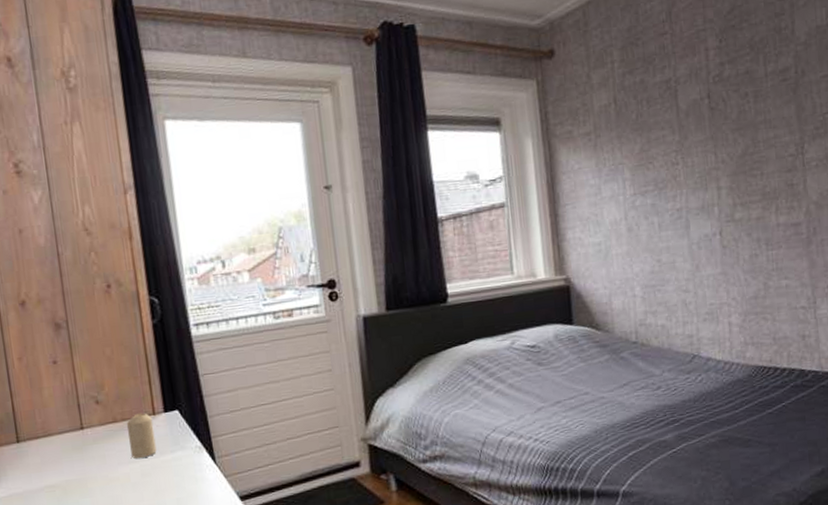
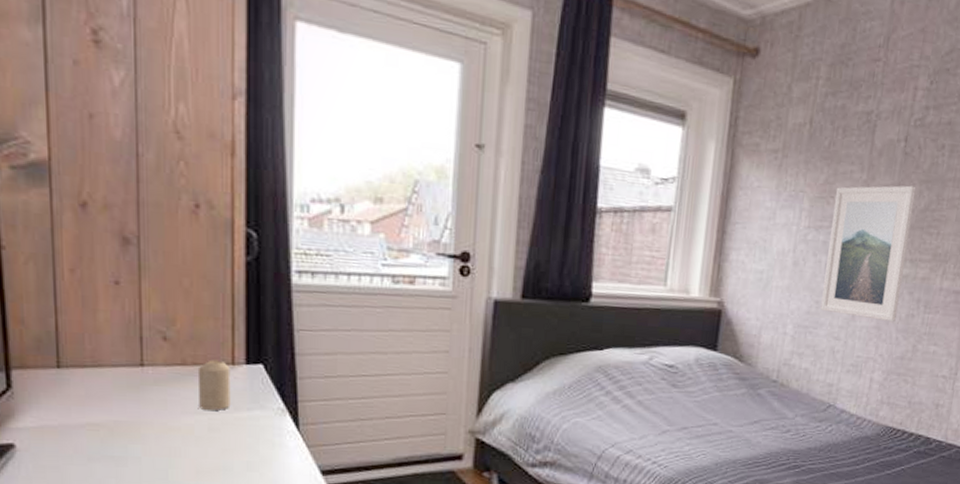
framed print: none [652,136,740,268] -> present [820,185,916,323]

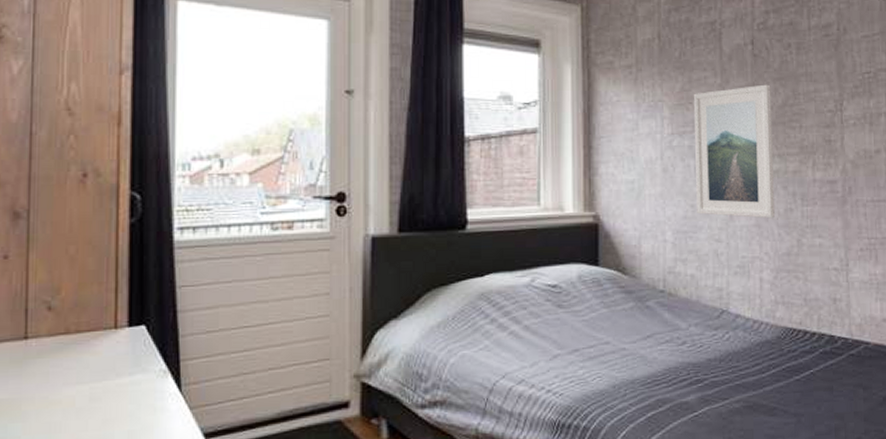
candle: present [197,359,231,410] -> none [80,325,113,379]

